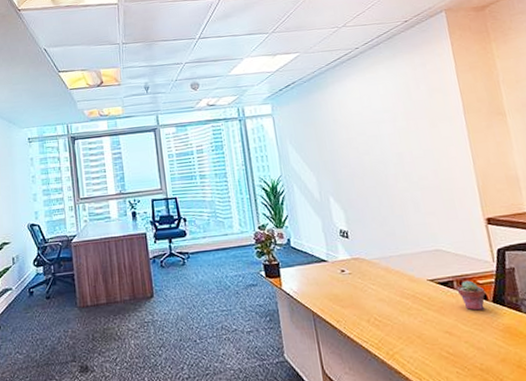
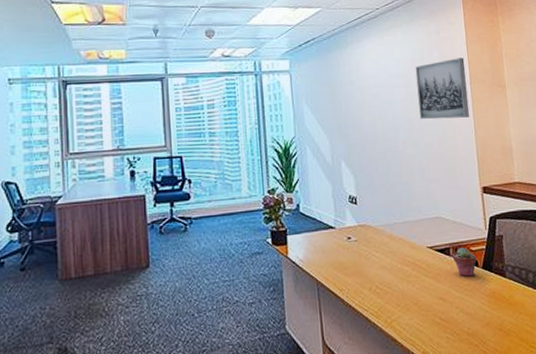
wall art: none [401,88,466,152] -> present [415,58,470,119]

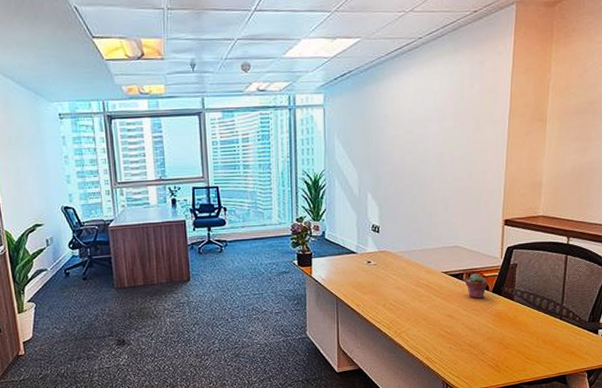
wall art: present [415,58,470,119] -> none [450,90,507,154]

